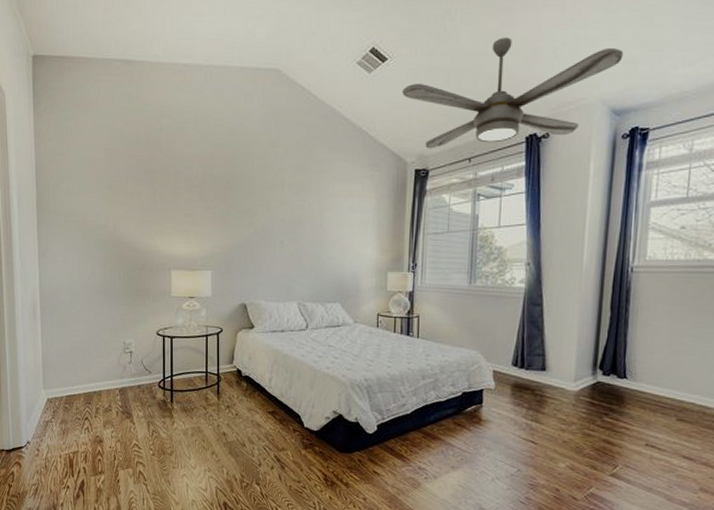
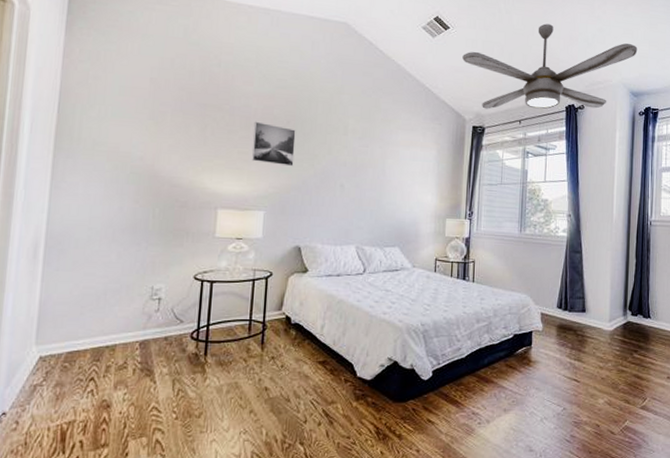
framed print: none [196,183,235,226] -> present [251,121,296,167]

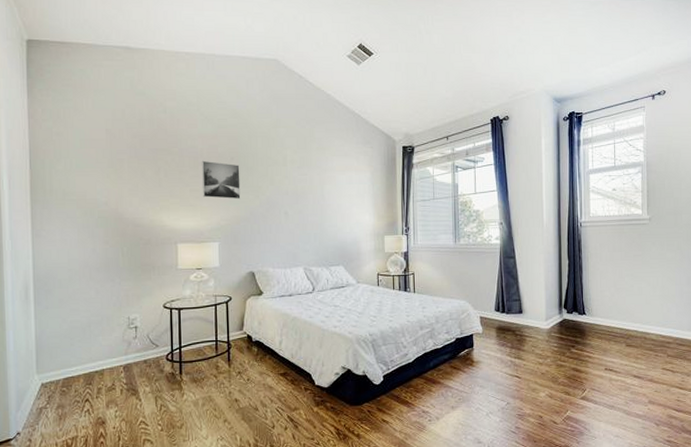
ceiling fan: present [462,23,638,109] -> none [388,40,558,129]

